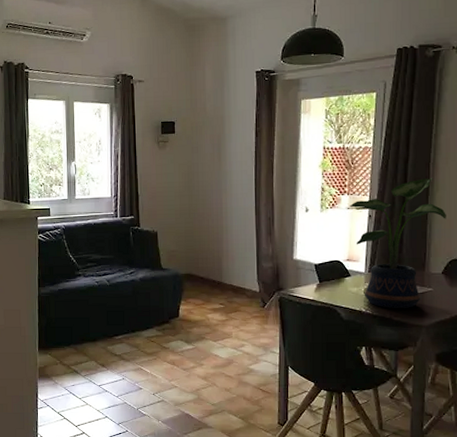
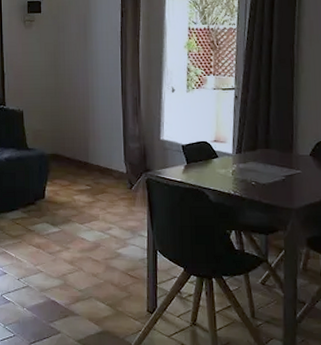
potted plant: present [350,178,446,308] -> none [216,59,312,191]

